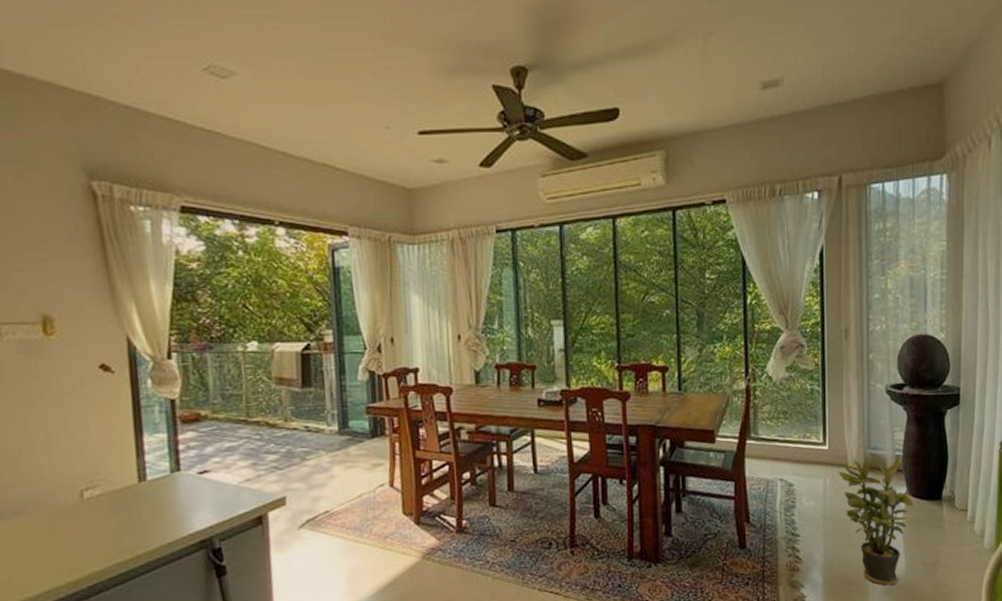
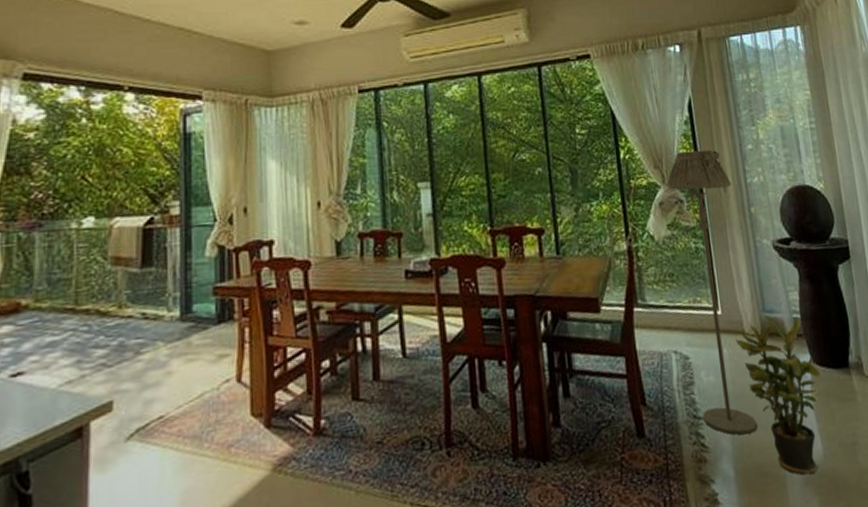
floor lamp: none [790,297,854,551] -> present [666,149,758,436]

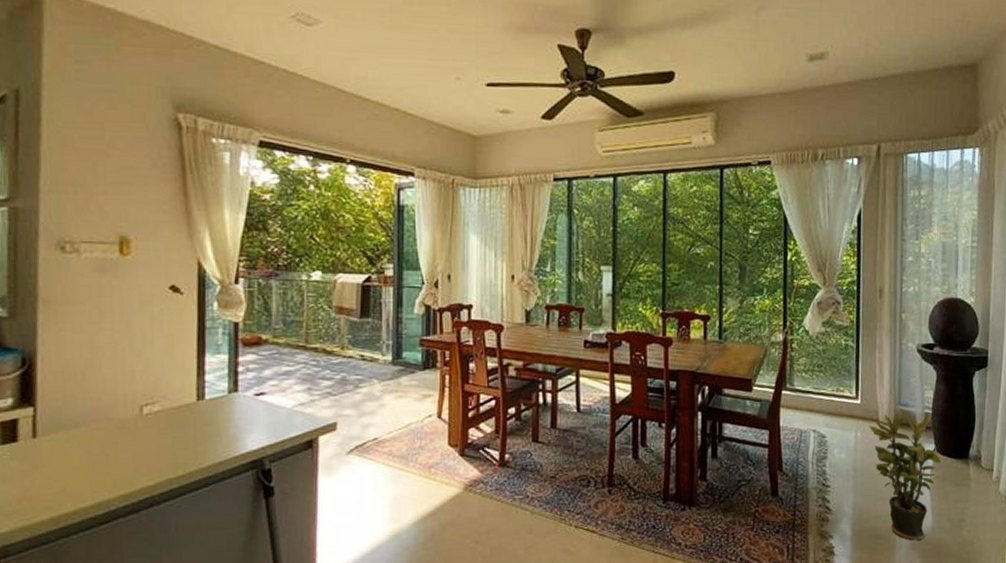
floor lamp: present [666,149,758,436] -> none [827,258,888,504]

